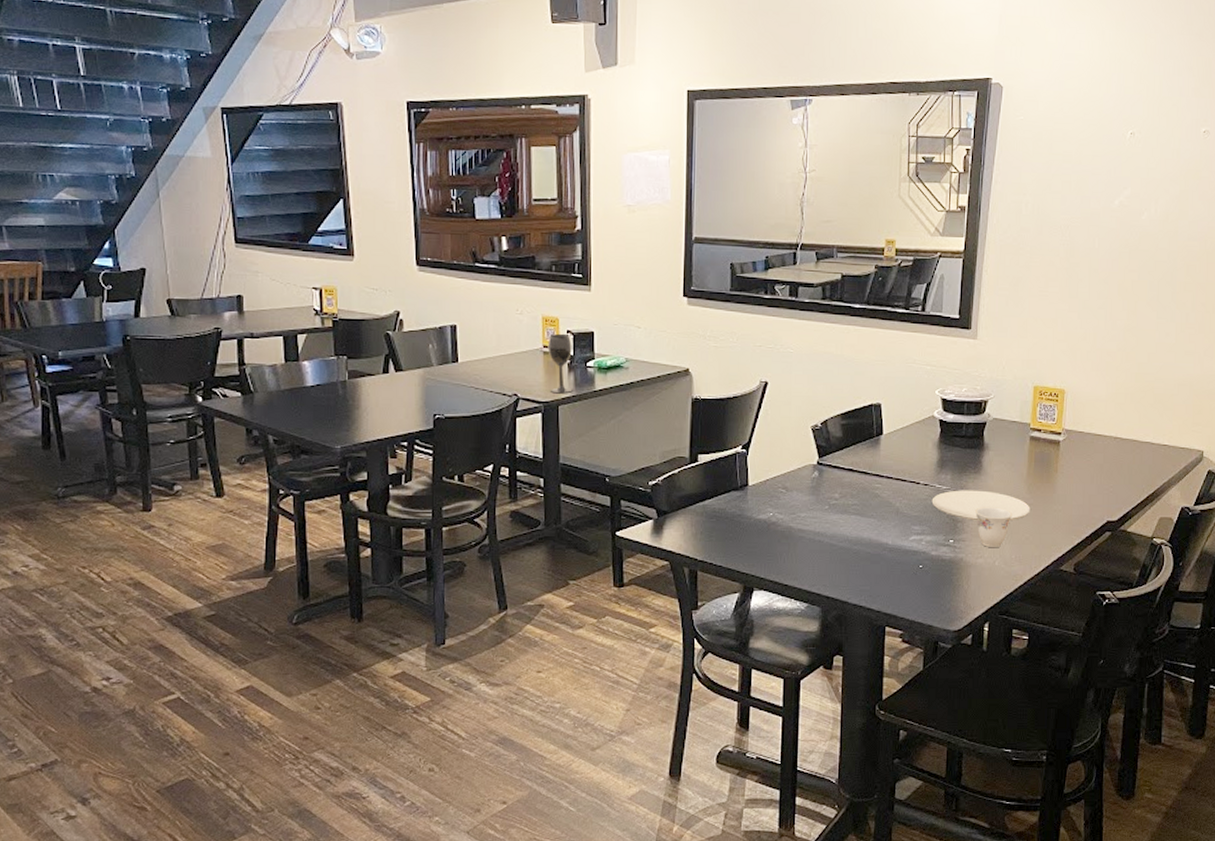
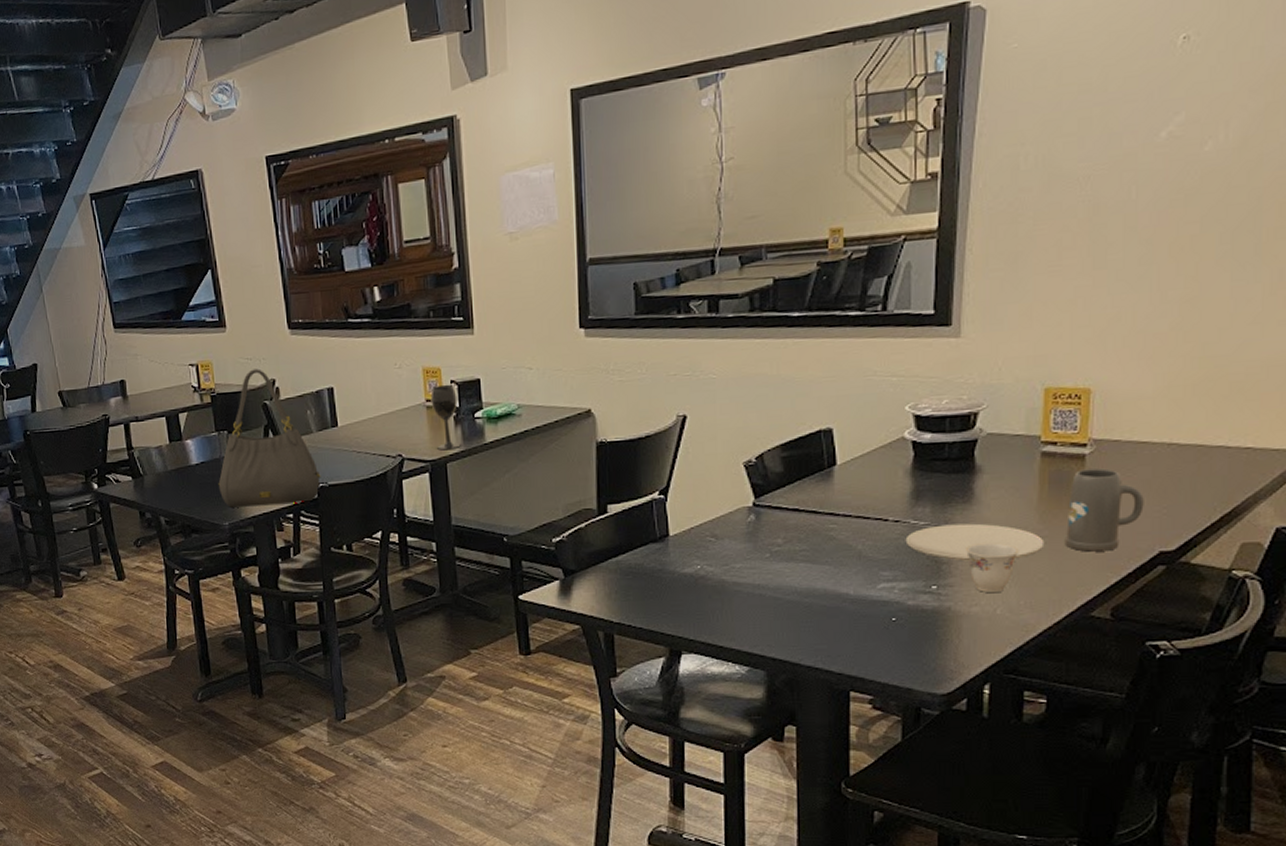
handbag: none [333,299,438,432] -> present [218,369,321,508]
beer mug: none [1044,453,1098,518] -> present [1065,468,1144,552]

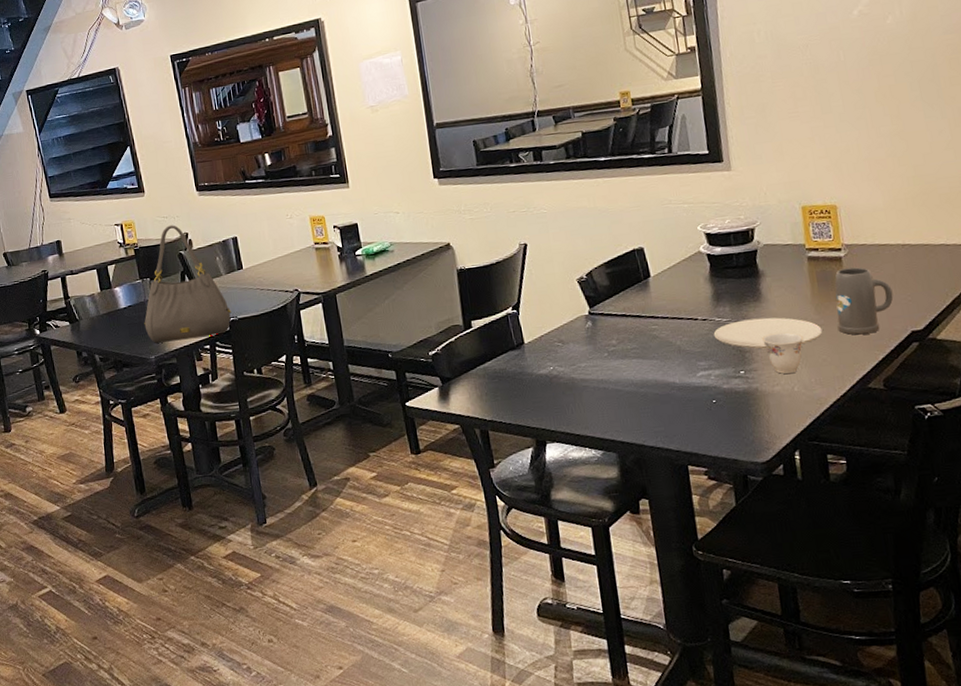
wine glass: present [430,384,461,451] -> none [318,229,346,284]

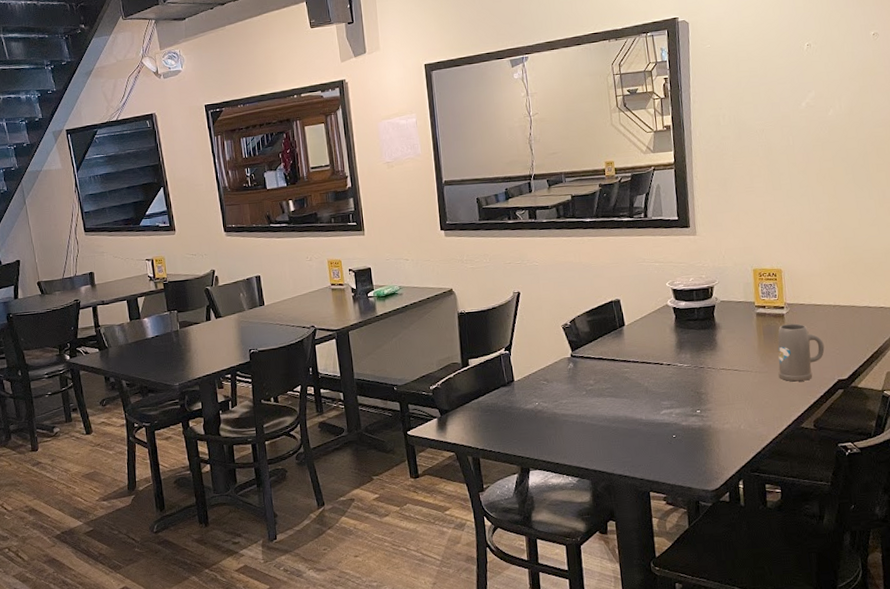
handbag: present [144,225,232,343] -> none [170,262,252,371]
plate: present [713,317,823,349] -> none [676,364,766,392]
teacup: present [762,332,804,375] -> none [716,377,751,414]

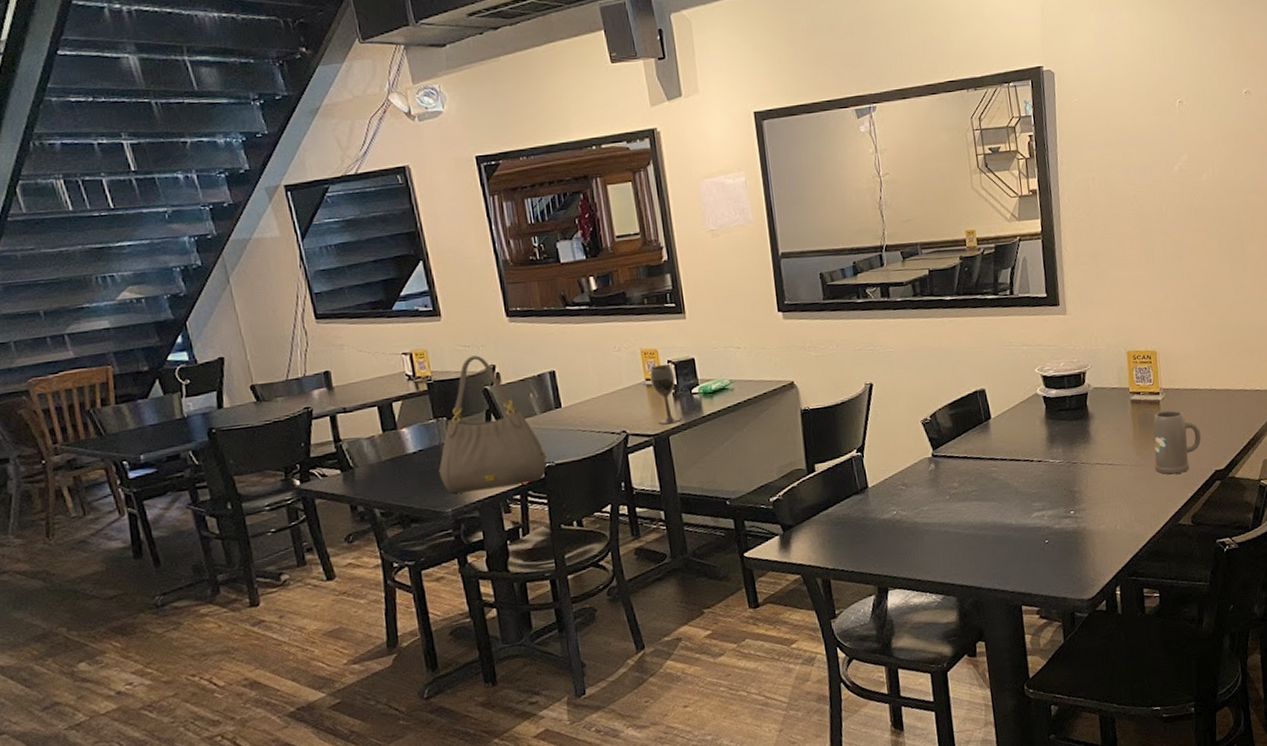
handbag: none [170,262,252,371] -> present [438,355,547,494]
wine glass: none [334,272,359,322] -> present [649,364,681,425]

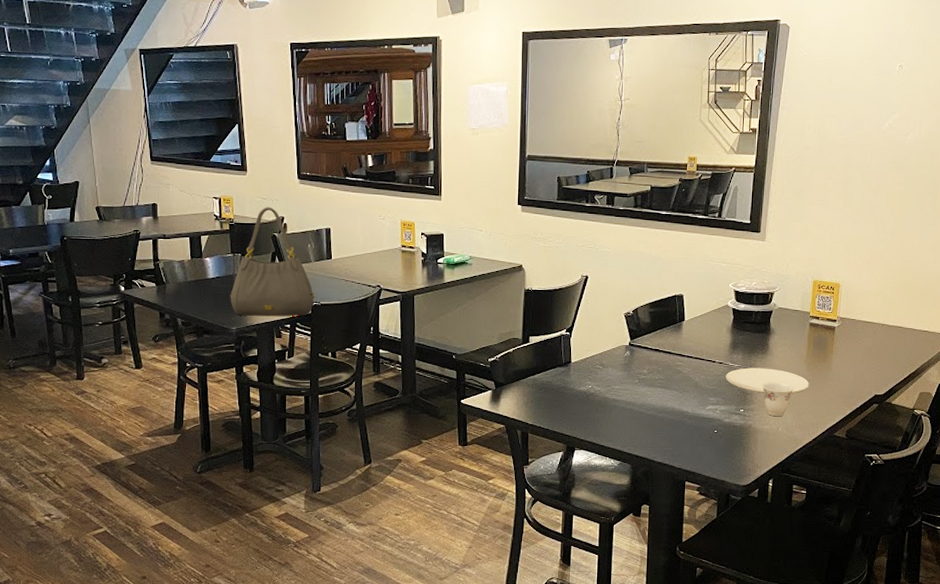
wine glass: present [649,364,681,425] -> none [405,235,426,286]
plate: none [1047,458,1142,489] -> present [725,367,809,394]
teacup: none [1090,472,1126,513] -> present [762,382,794,417]
beer mug: present [1153,410,1202,475] -> none [821,337,867,392]

